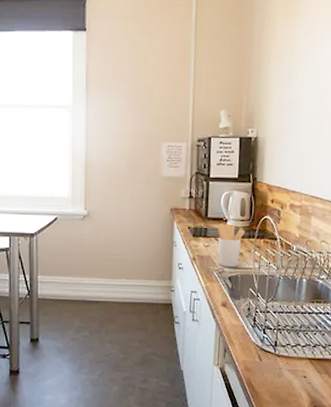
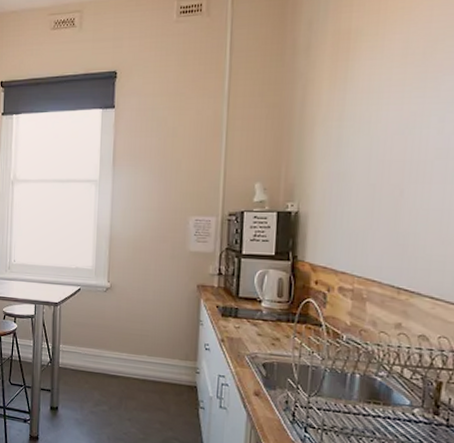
utensil holder: present [217,223,245,268] -> none [249,304,282,354]

